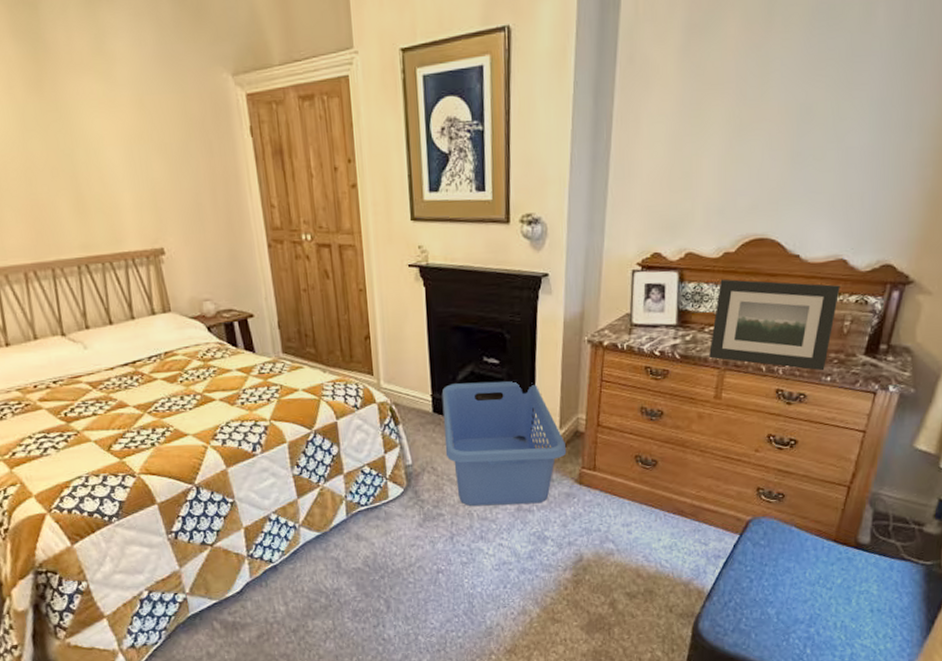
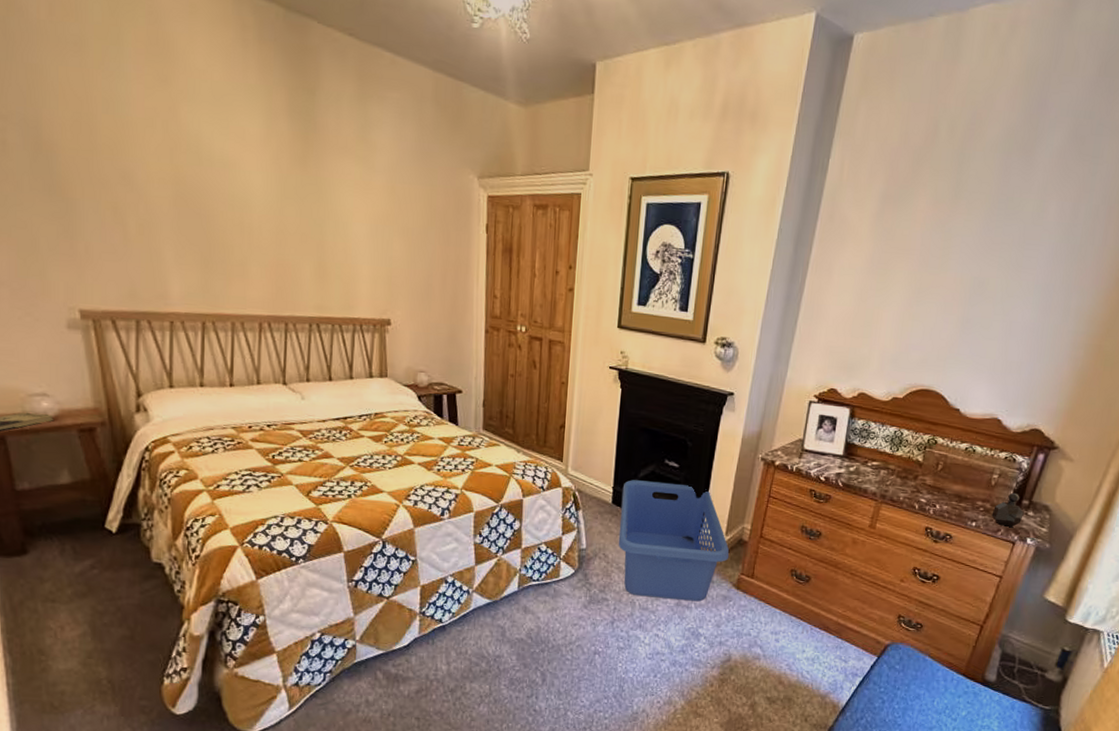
picture frame: present [709,279,840,371] -> none [869,420,993,516]
perfume bottle: none [847,338,883,377] -> present [991,492,1024,528]

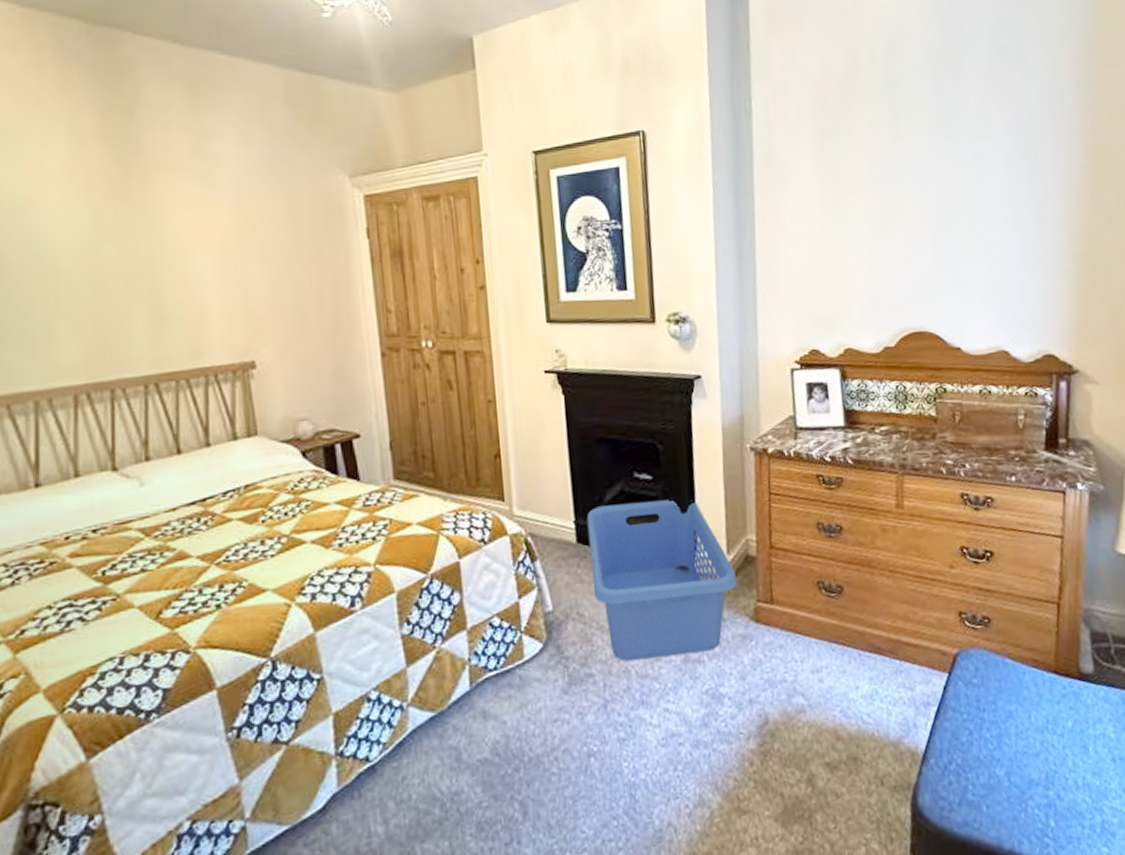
perfume bottle: present [991,492,1024,528] -> none [1029,432,1065,475]

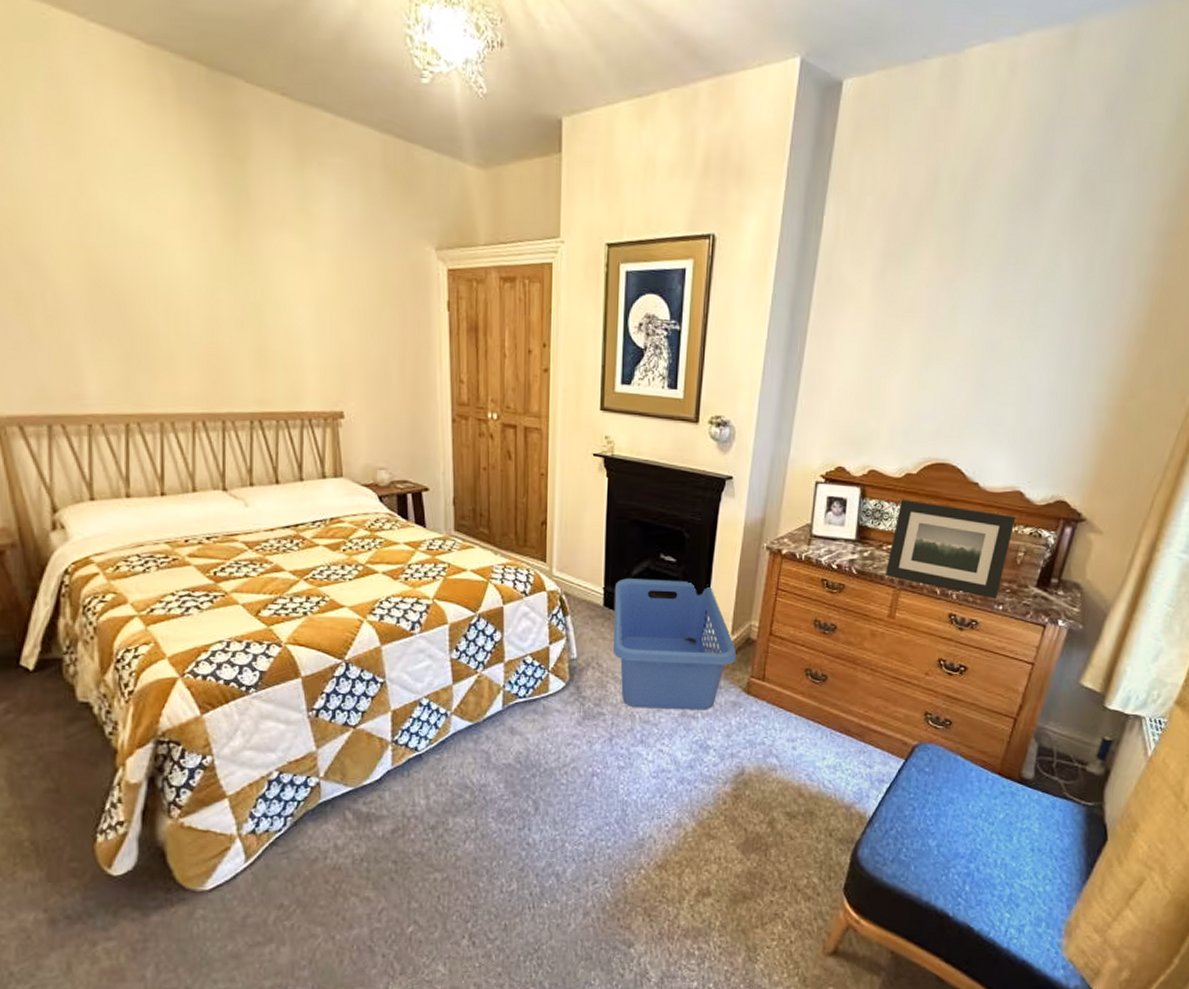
picture frame: none [883,375,1008,471] -> present [885,499,1016,599]

